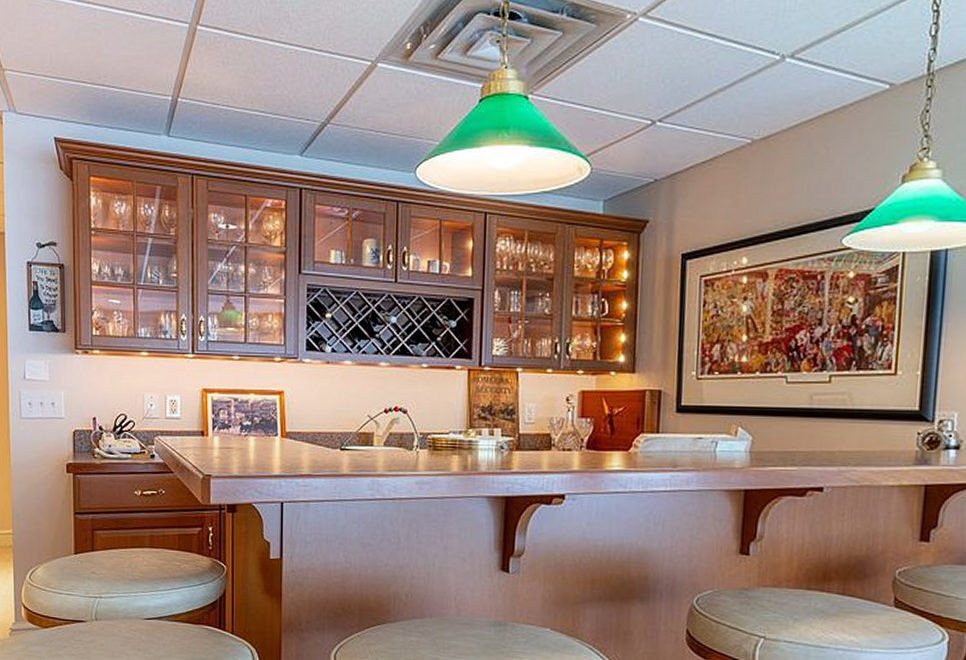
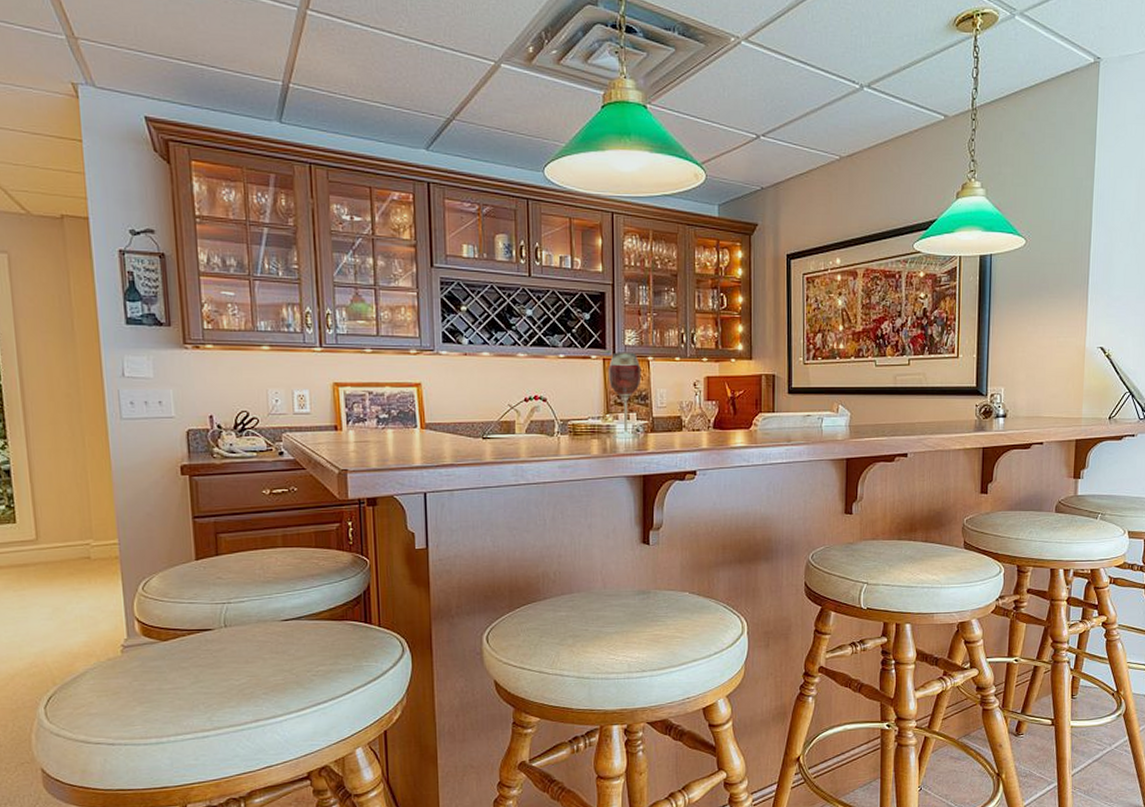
wineglass: none [473,362,509,457] -> present [609,352,642,439]

